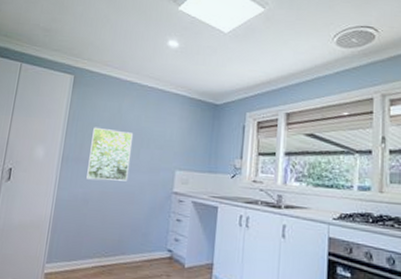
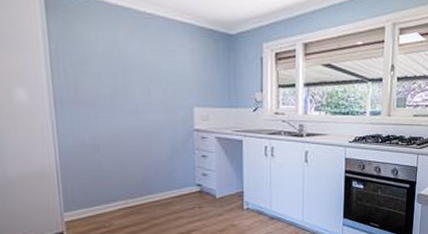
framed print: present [86,127,133,181] -> none [87,63,140,123]

